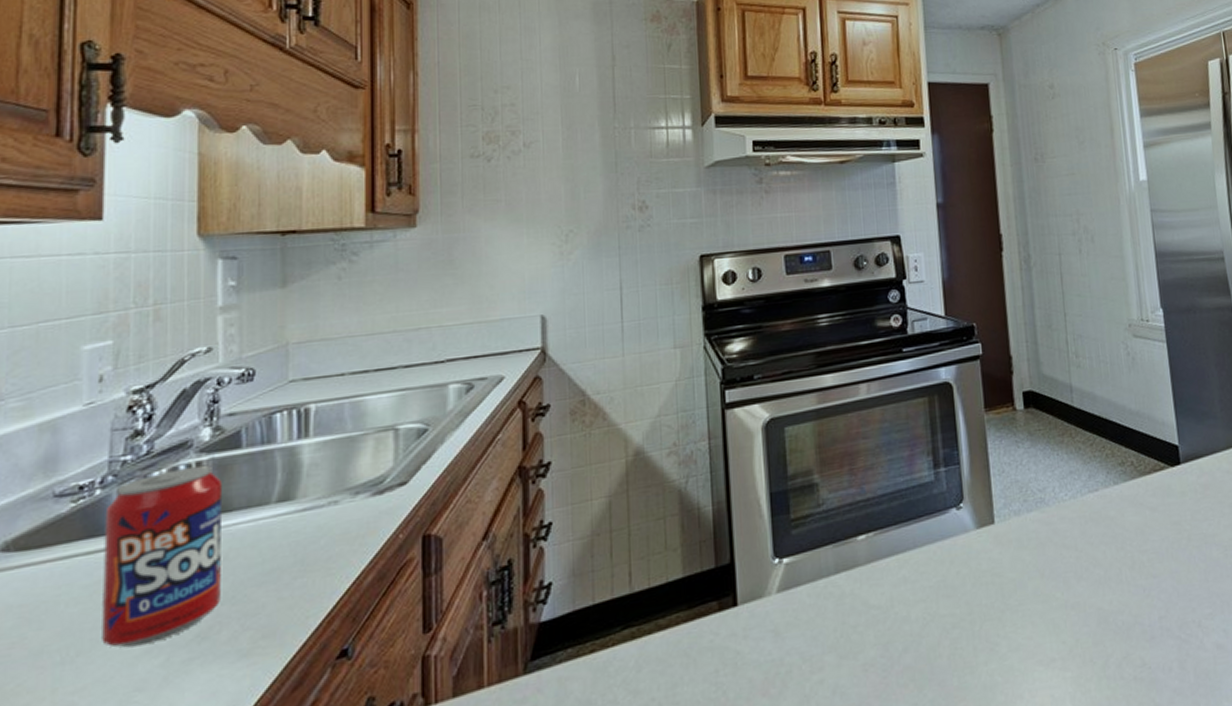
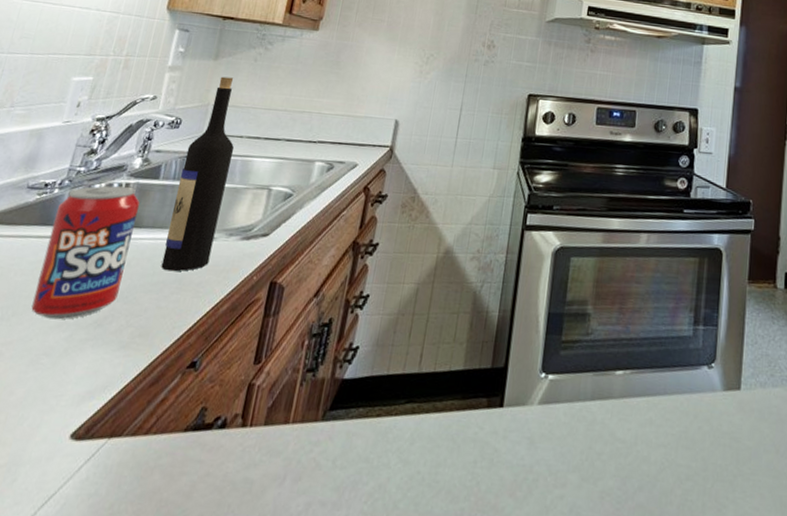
wine bottle: none [270,305,337,554] -> present [161,76,235,272]

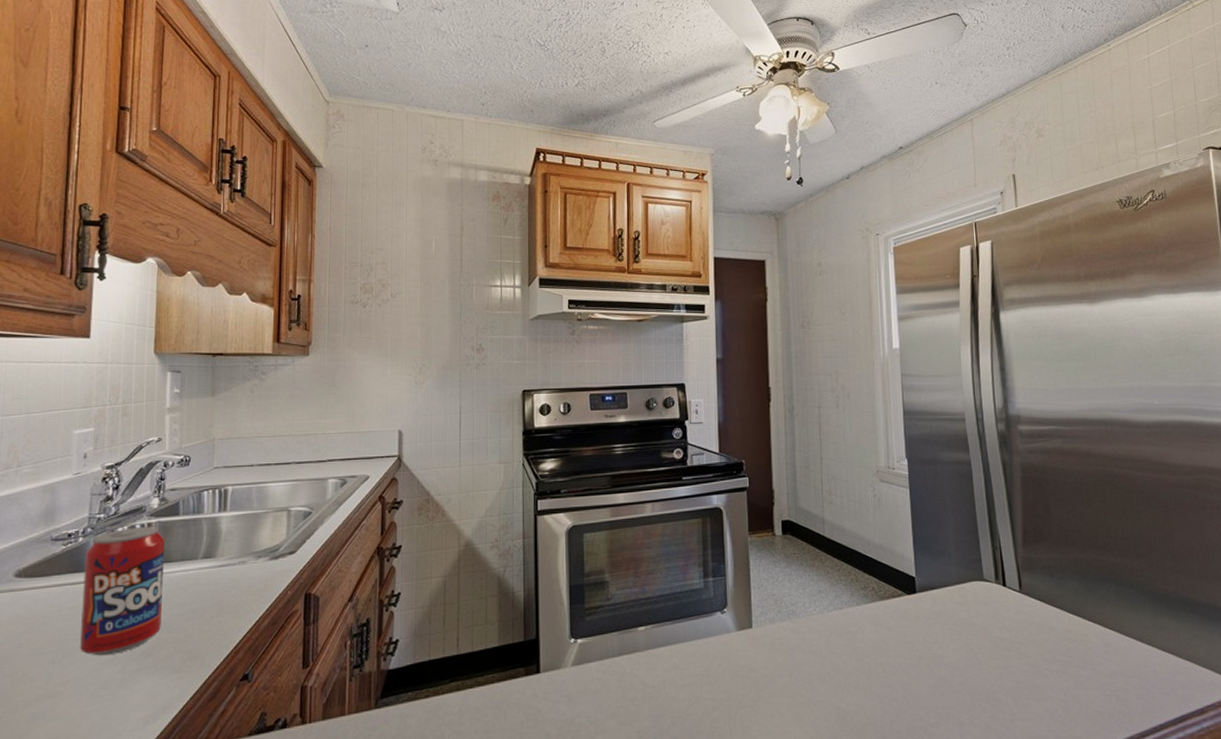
wine bottle: present [161,76,235,272] -> none [197,411,247,598]

